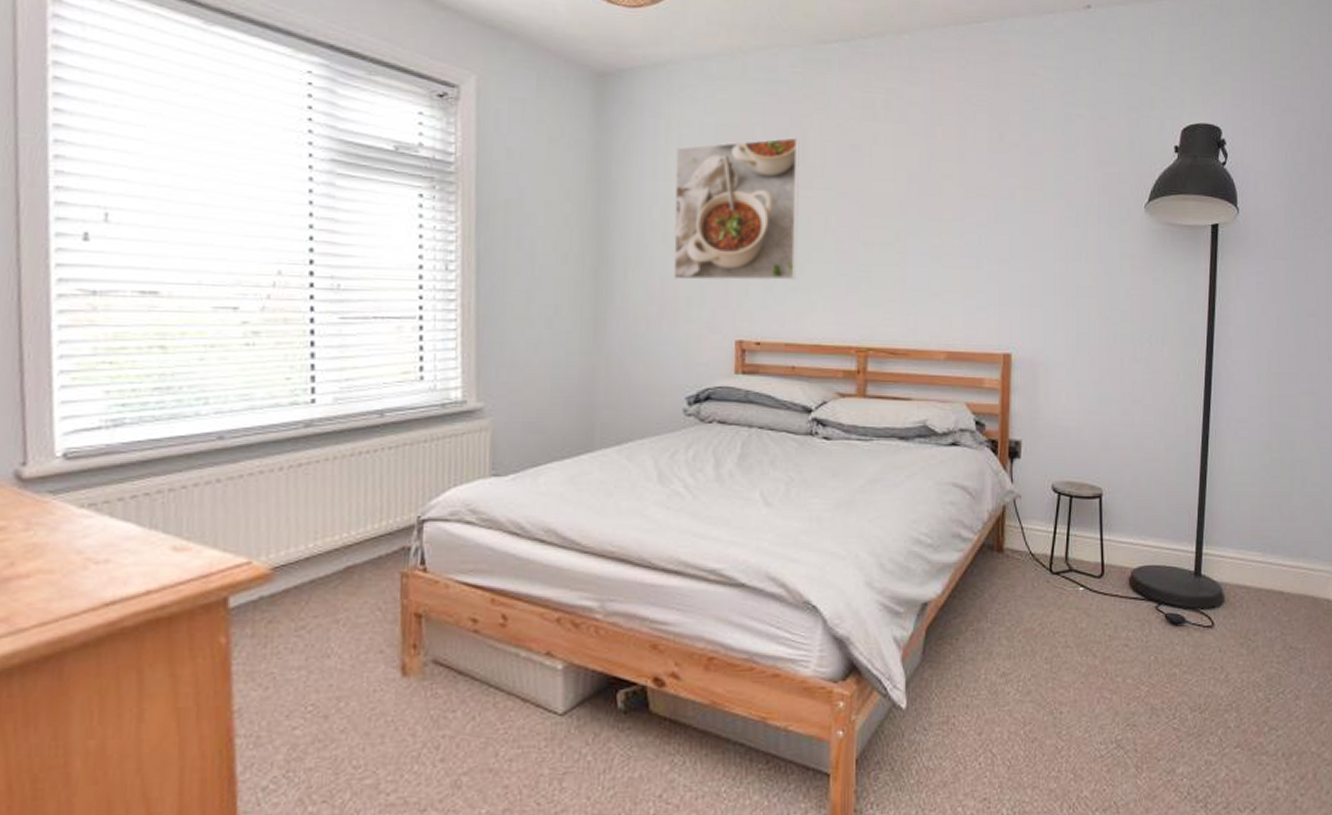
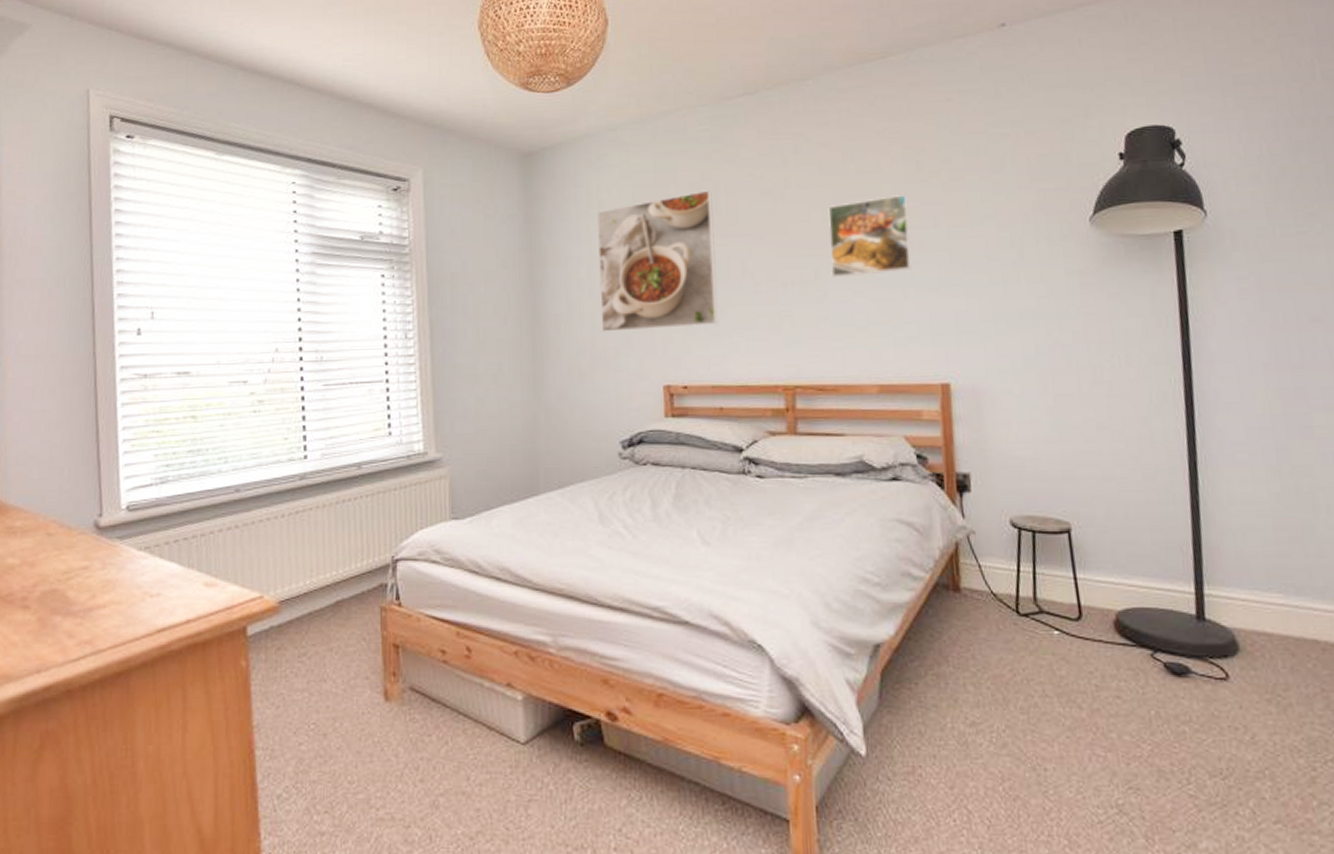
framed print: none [911,163,989,242] -> present [828,193,911,278]

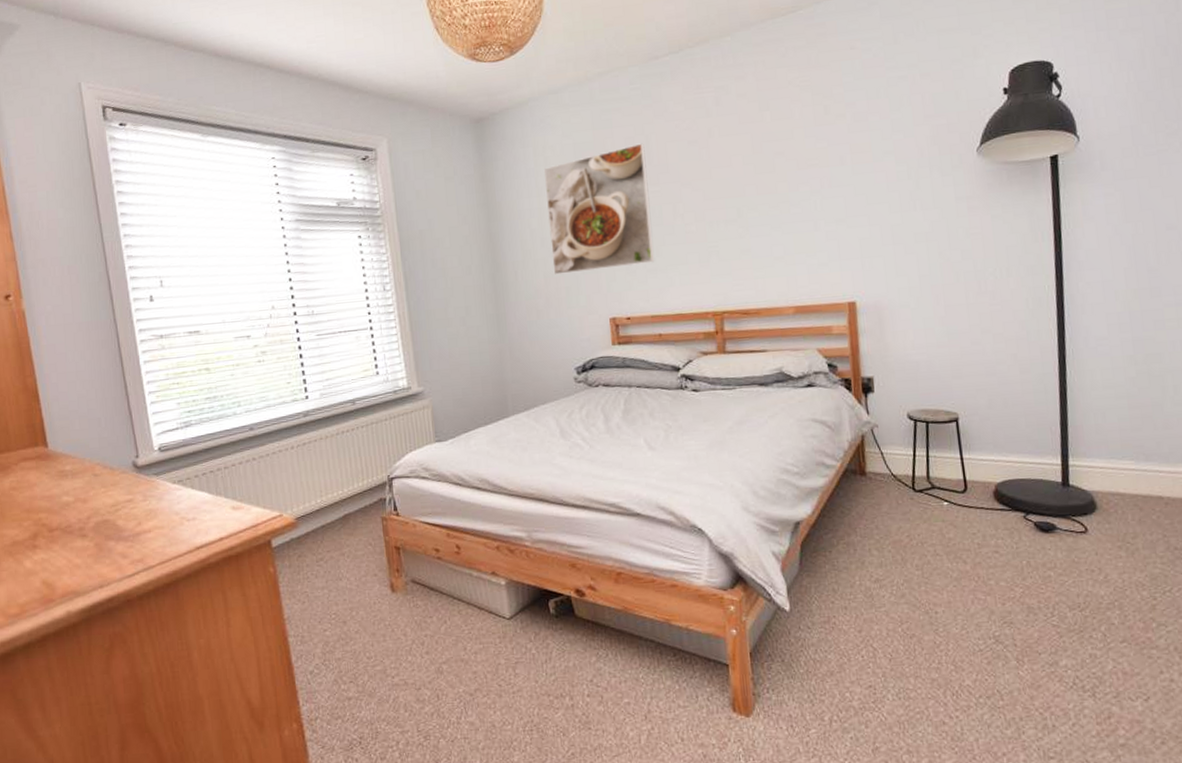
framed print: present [828,193,911,278] -> none [747,136,821,215]

